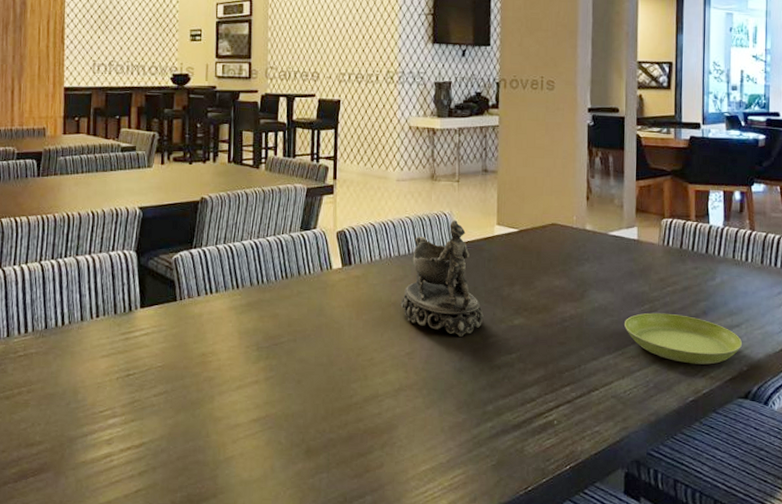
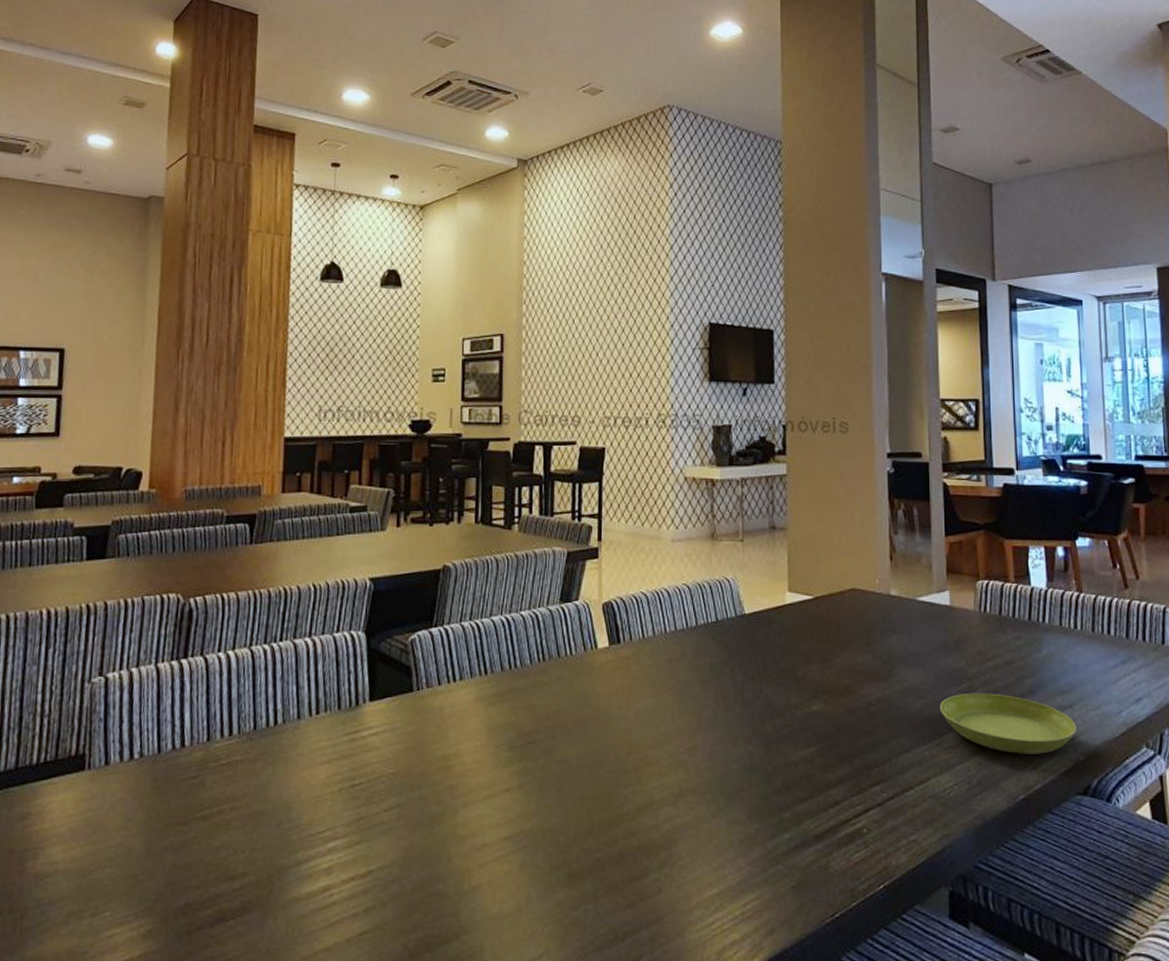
decorative bowl: present [400,219,484,337] -> none [678,586,776,727]

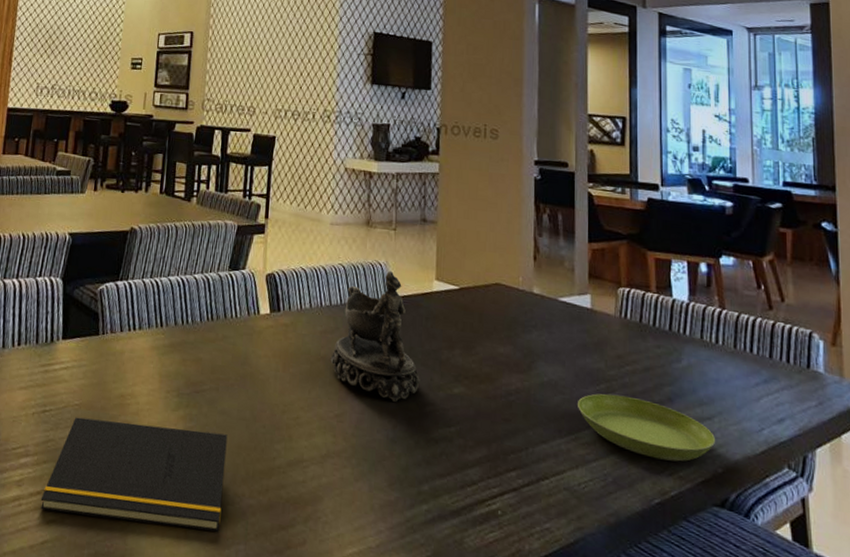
notepad: none [355,785,568,897] -> present [40,417,228,532]
decorative bowl: none [678,586,776,727] -> present [330,270,420,402]

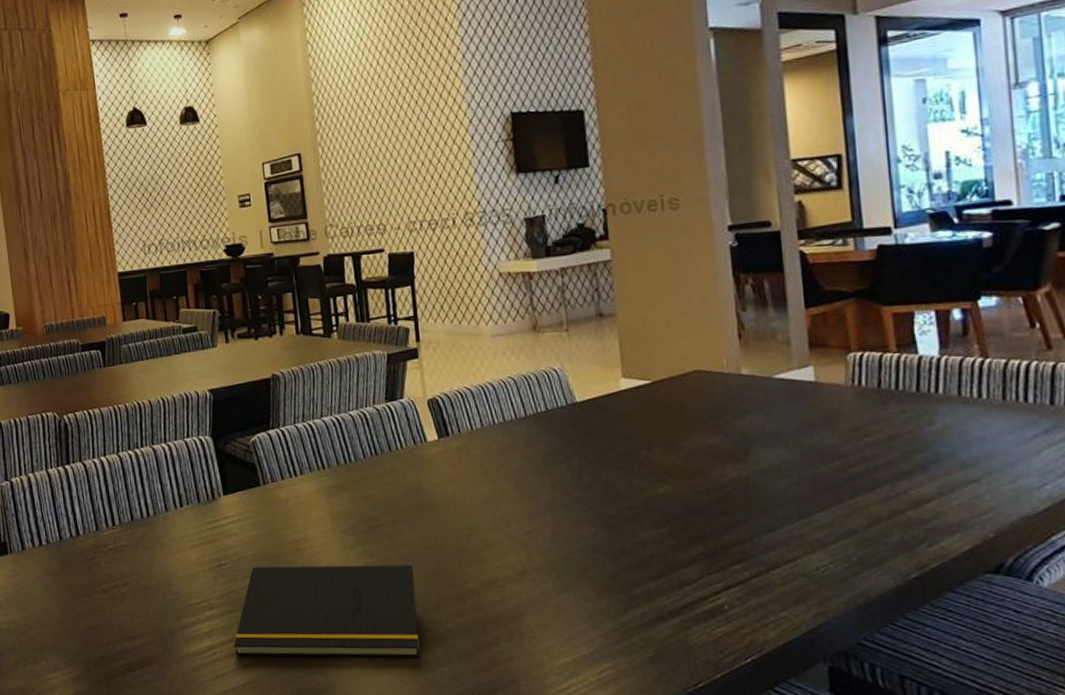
decorative bowl: present [330,270,420,402] -> none [512,375,618,510]
saucer: present [577,393,715,462] -> none [807,470,984,532]

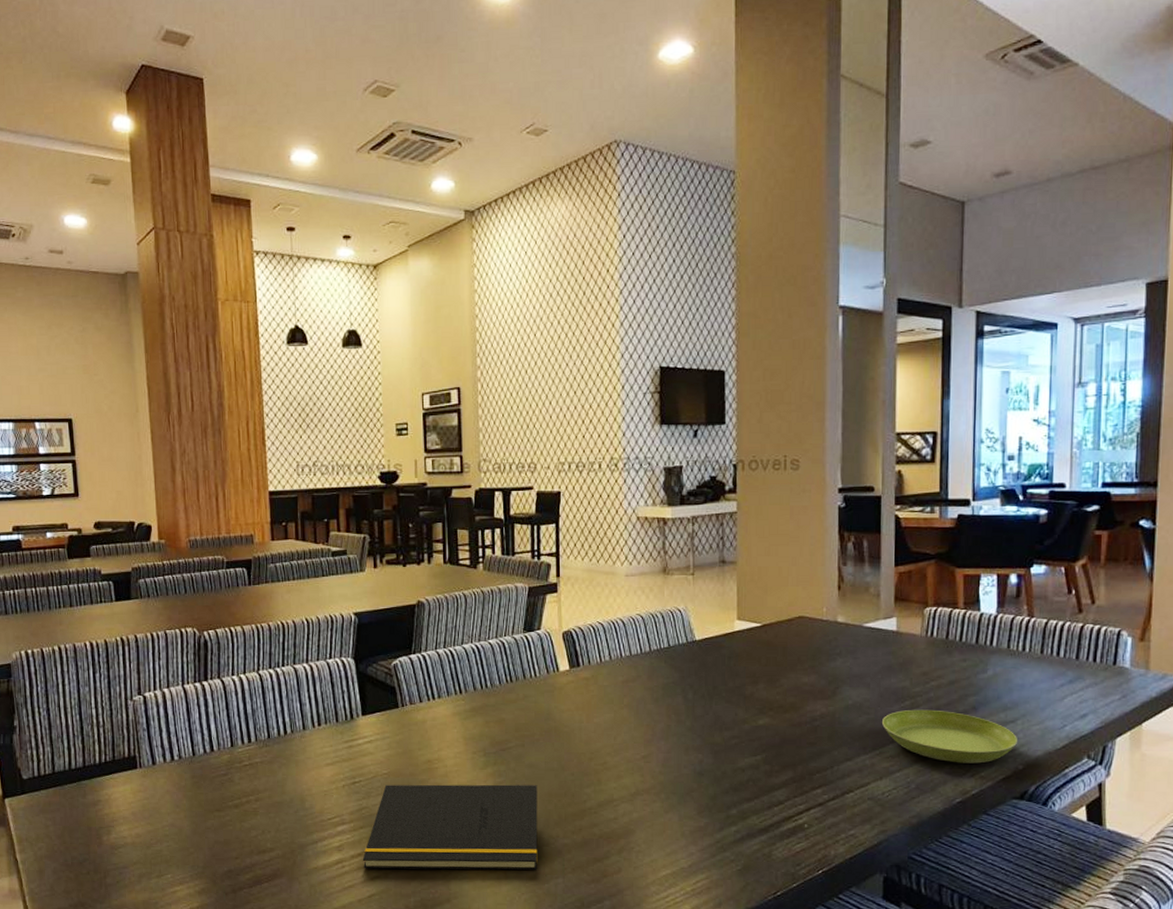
saucer: none [807,470,984,532] -> present [881,709,1017,764]

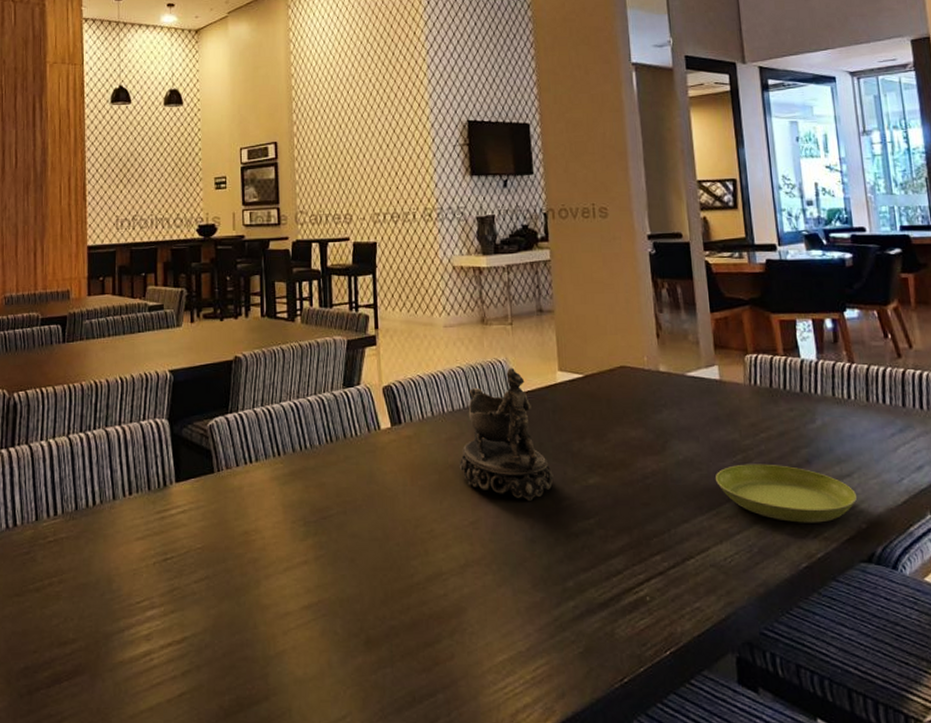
notepad: present [362,784,538,870] -> none [173,558,364,662]
decorative bowl: none [634,615,725,738] -> present [459,367,554,501]

